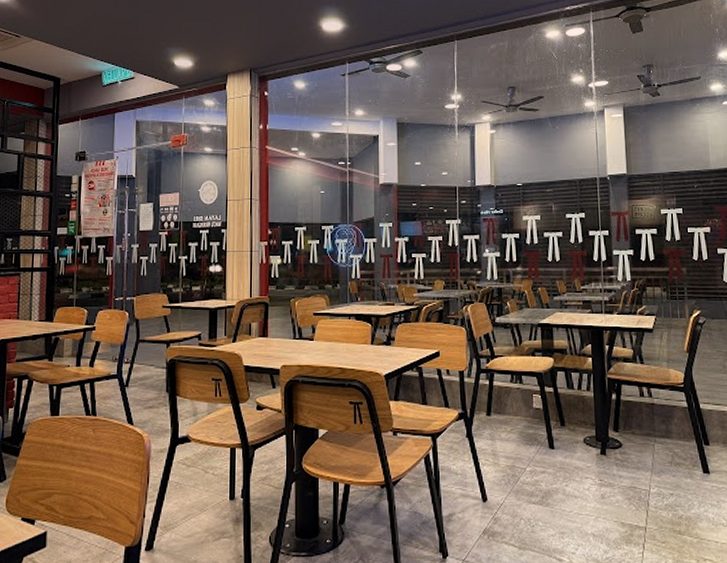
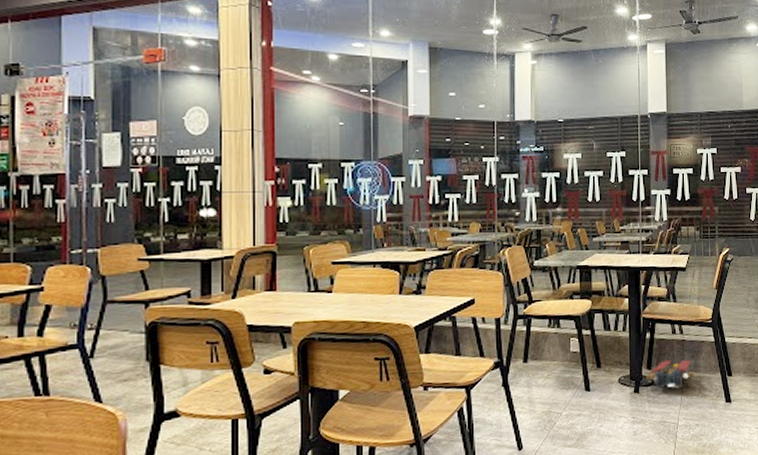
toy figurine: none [610,422,668,453] -> present [644,359,696,389]

